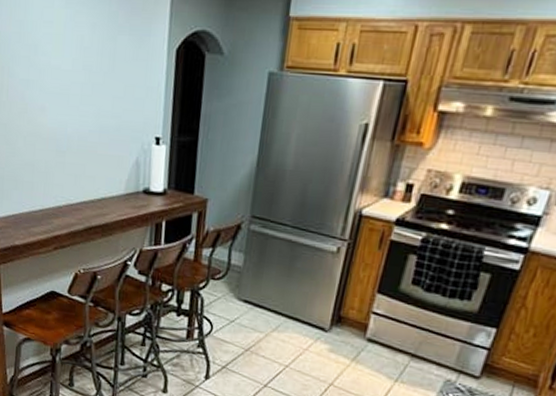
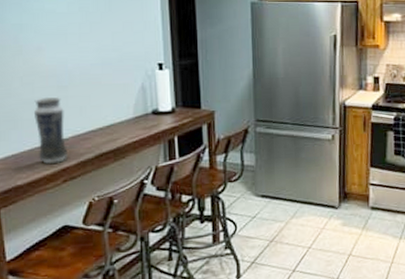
vase: none [34,161,61,230] -> present [34,96,68,165]

